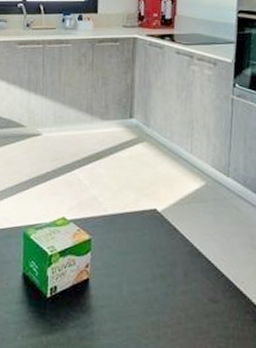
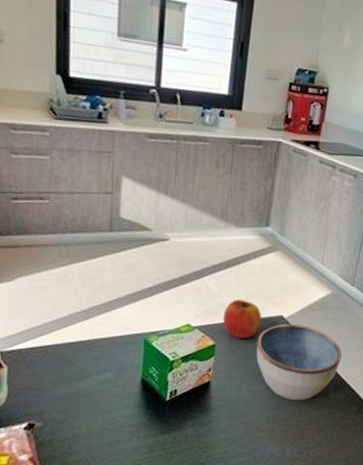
fruit: none [96,192,136,233] -> present [222,299,262,338]
bowl: none [132,218,226,305] -> present [256,324,342,401]

